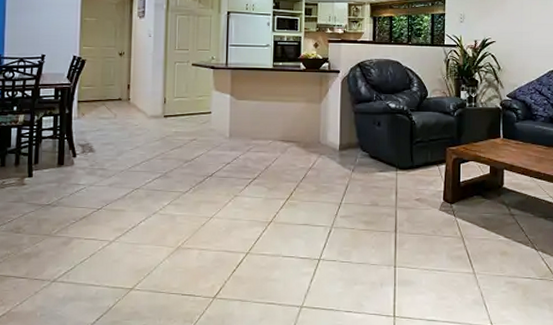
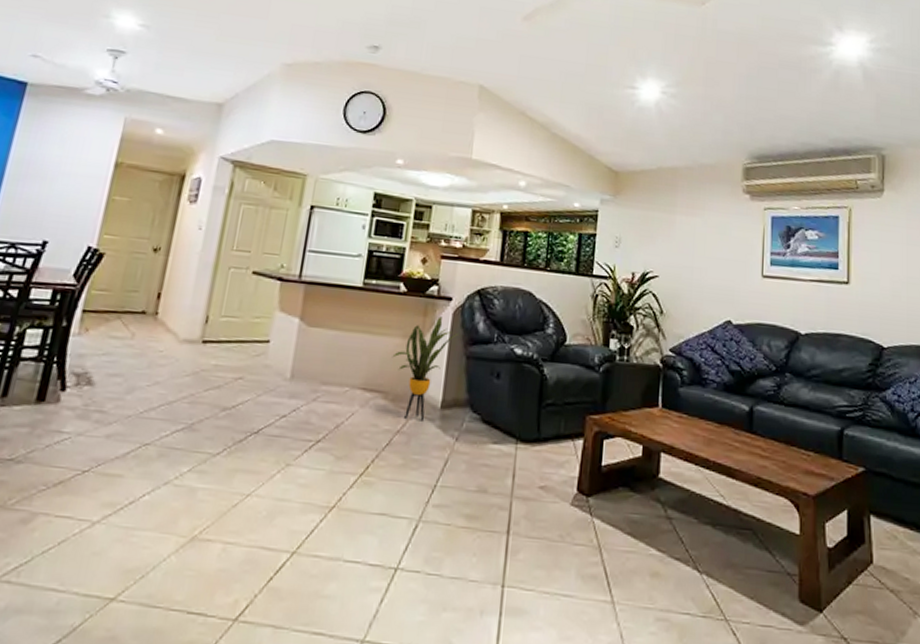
house plant: none [300,85,347,160] -> present [392,316,458,421]

